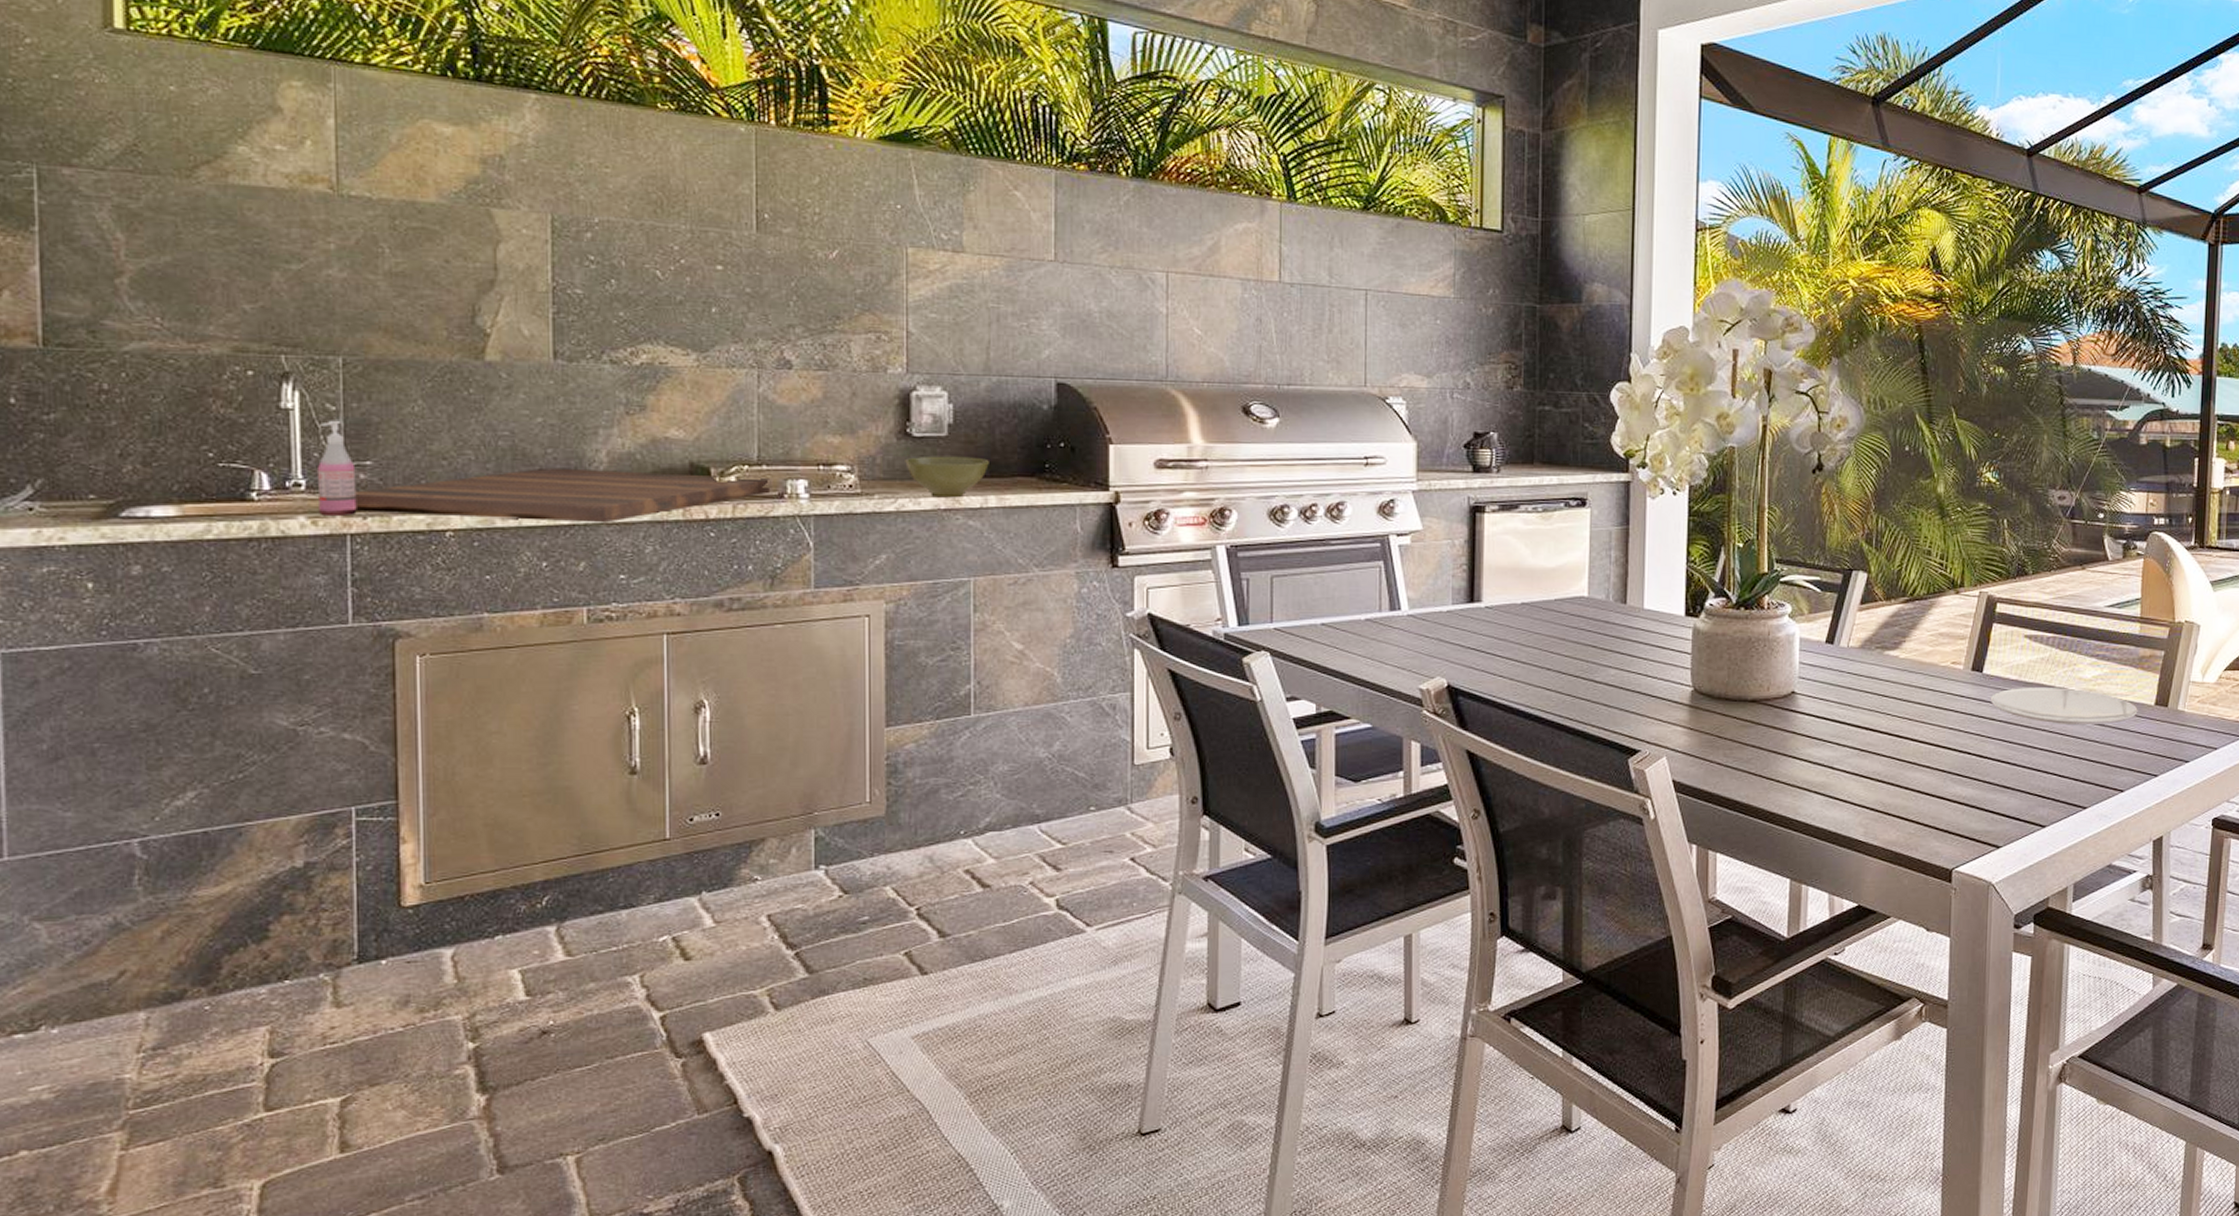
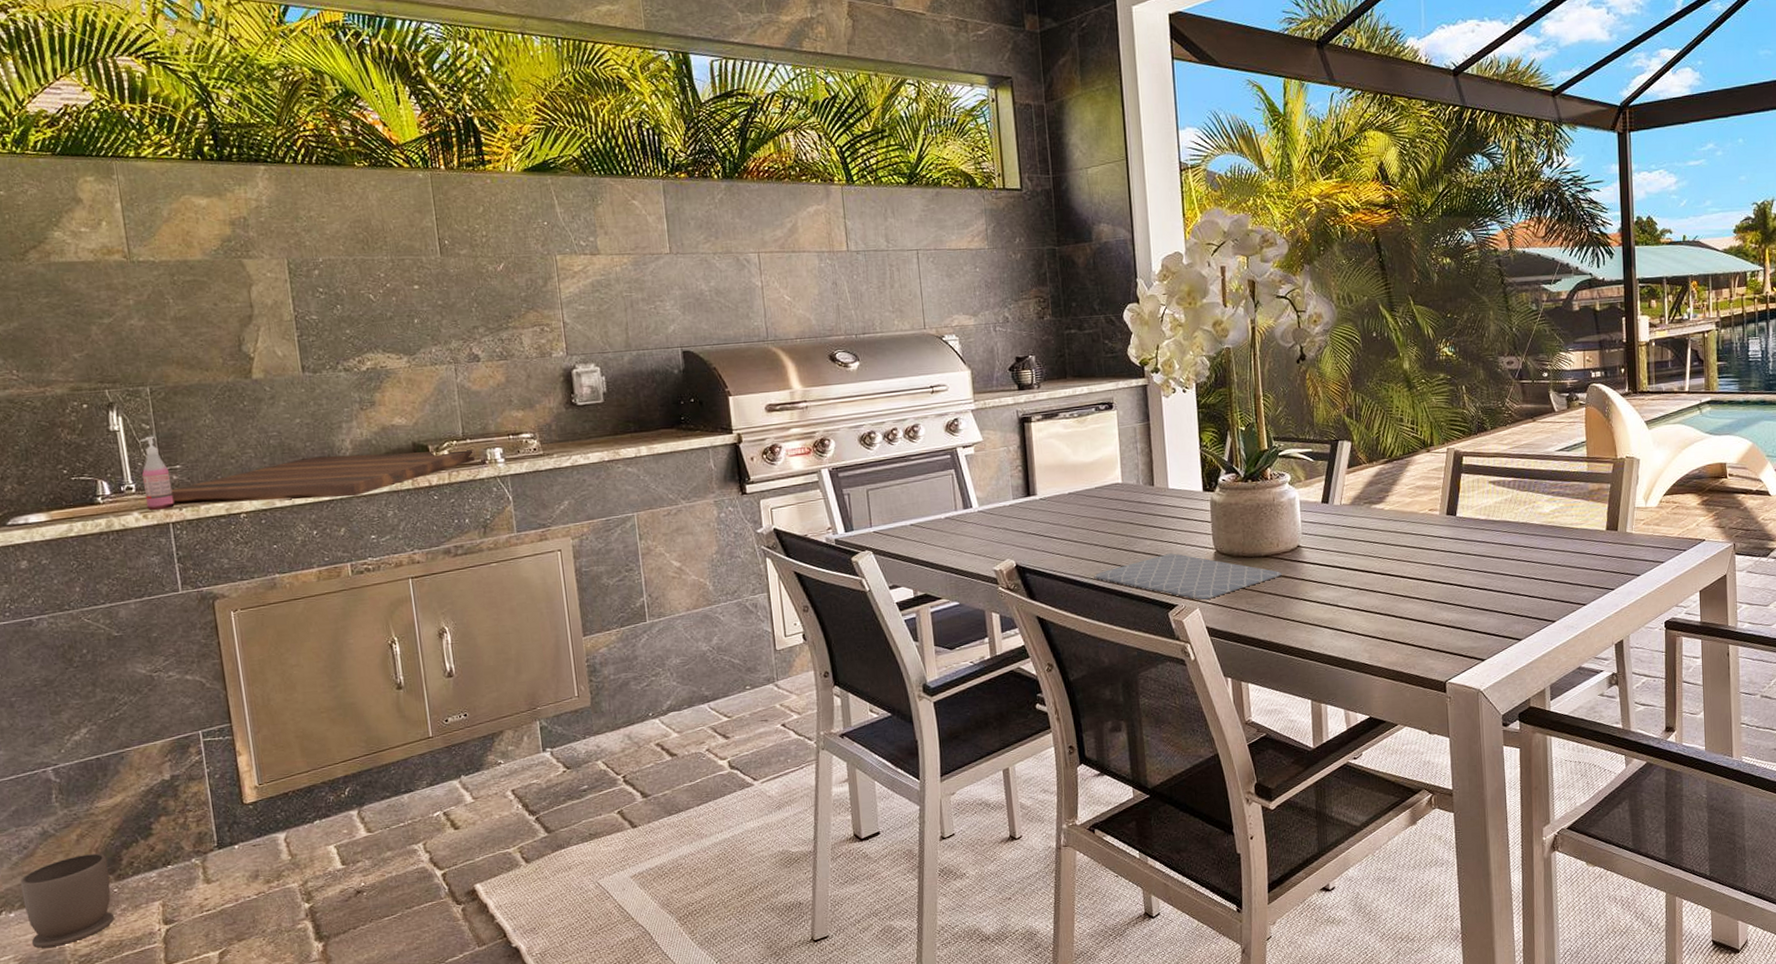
planter pot: none [72,957,201,1078] -> present [20,853,114,948]
bowl: present [905,456,989,498] -> none [573,417,638,452]
placemat: none [1542,687,1770,748] -> present [1094,553,1282,601]
plate: present [1990,688,2138,726] -> none [1464,522,1592,553]

